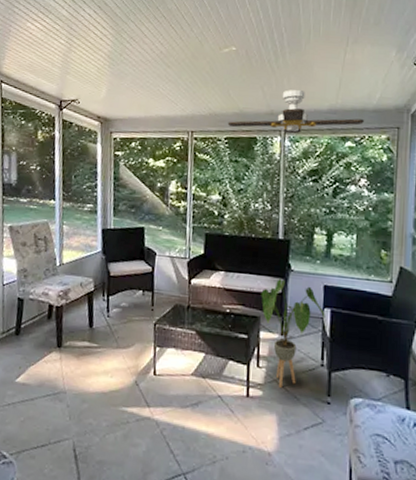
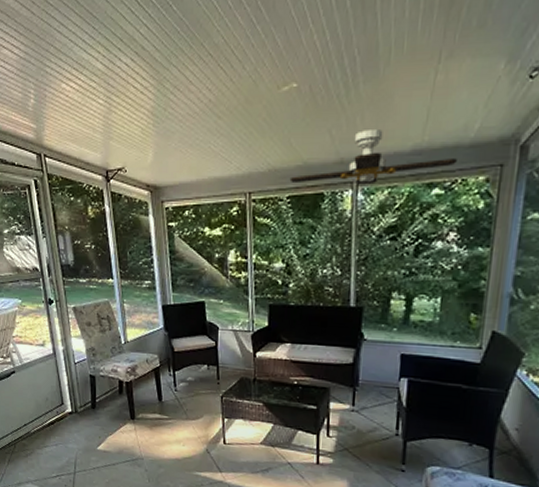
house plant: present [261,279,325,388] -> none [330,349,402,456]

